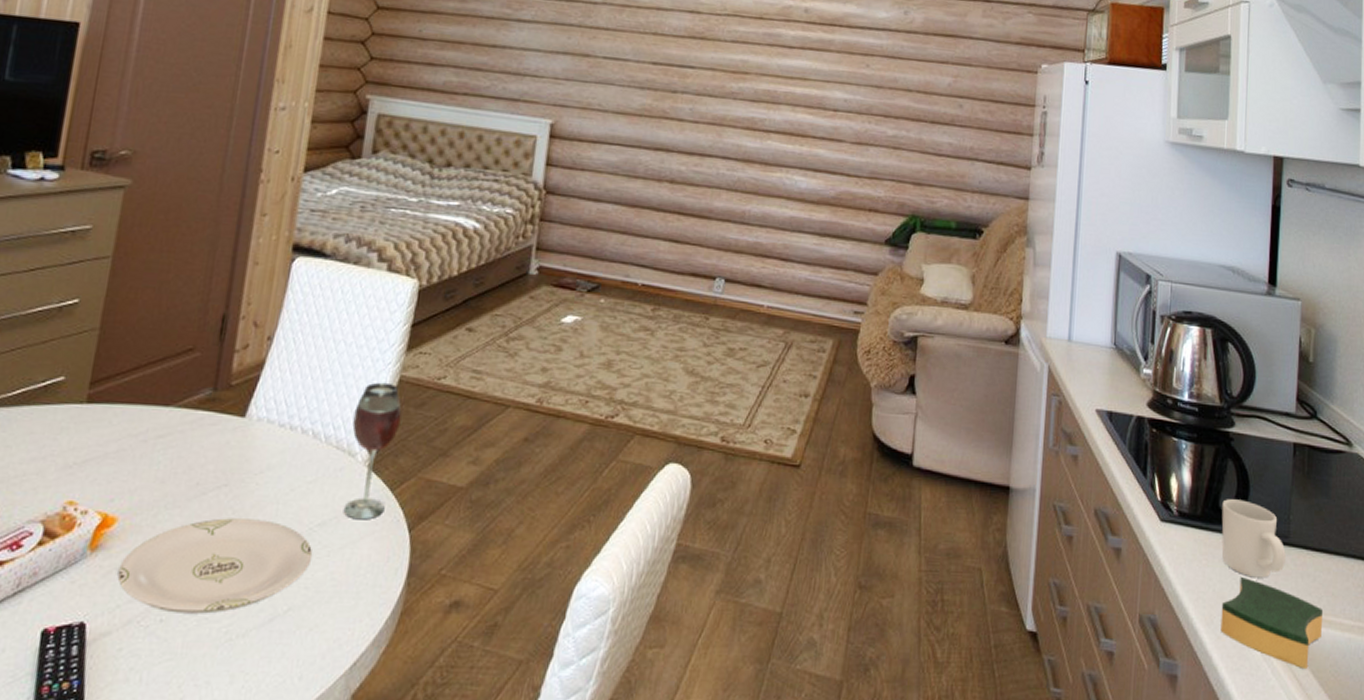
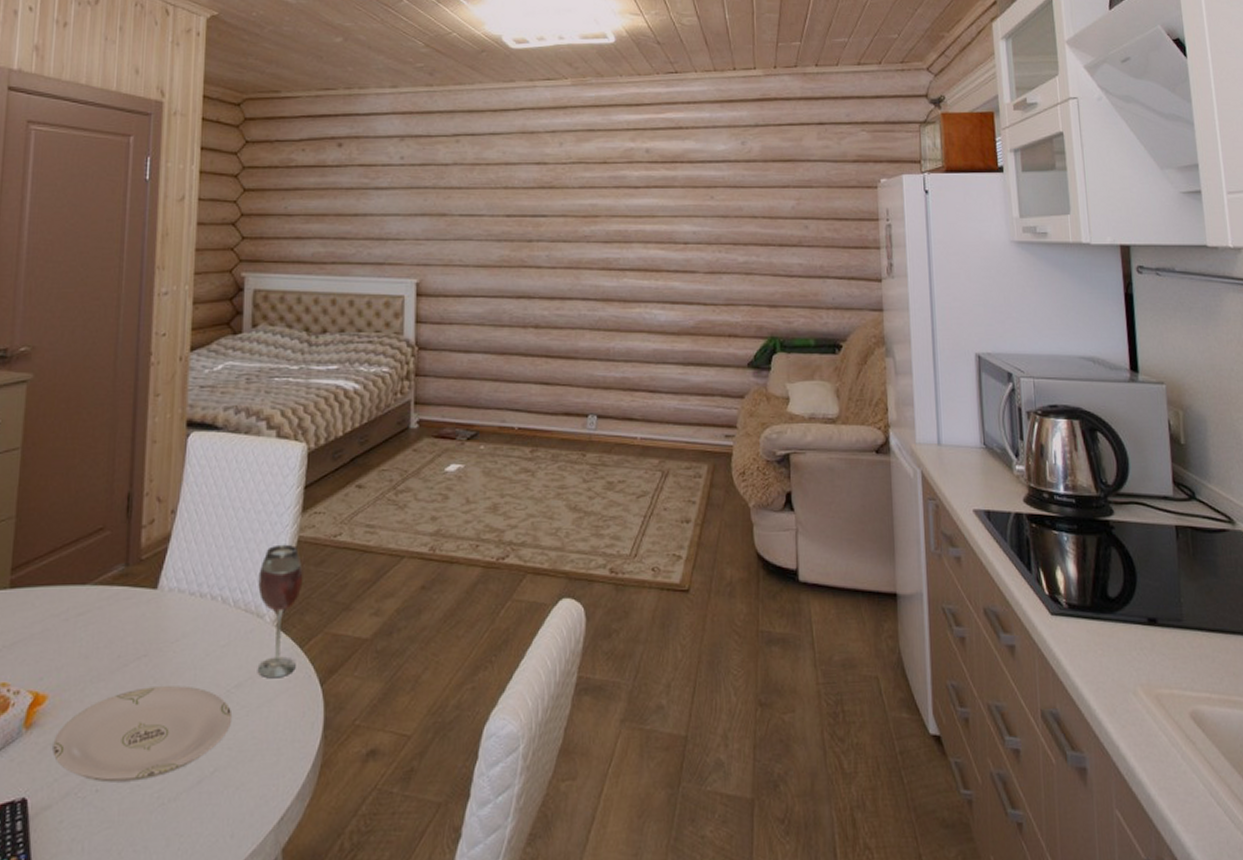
sponge: present [1220,577,1324,670] -> none [1122,664,1228,752]
mug: present [1221,499,1286,578] -> none [1111,587,1182,664]

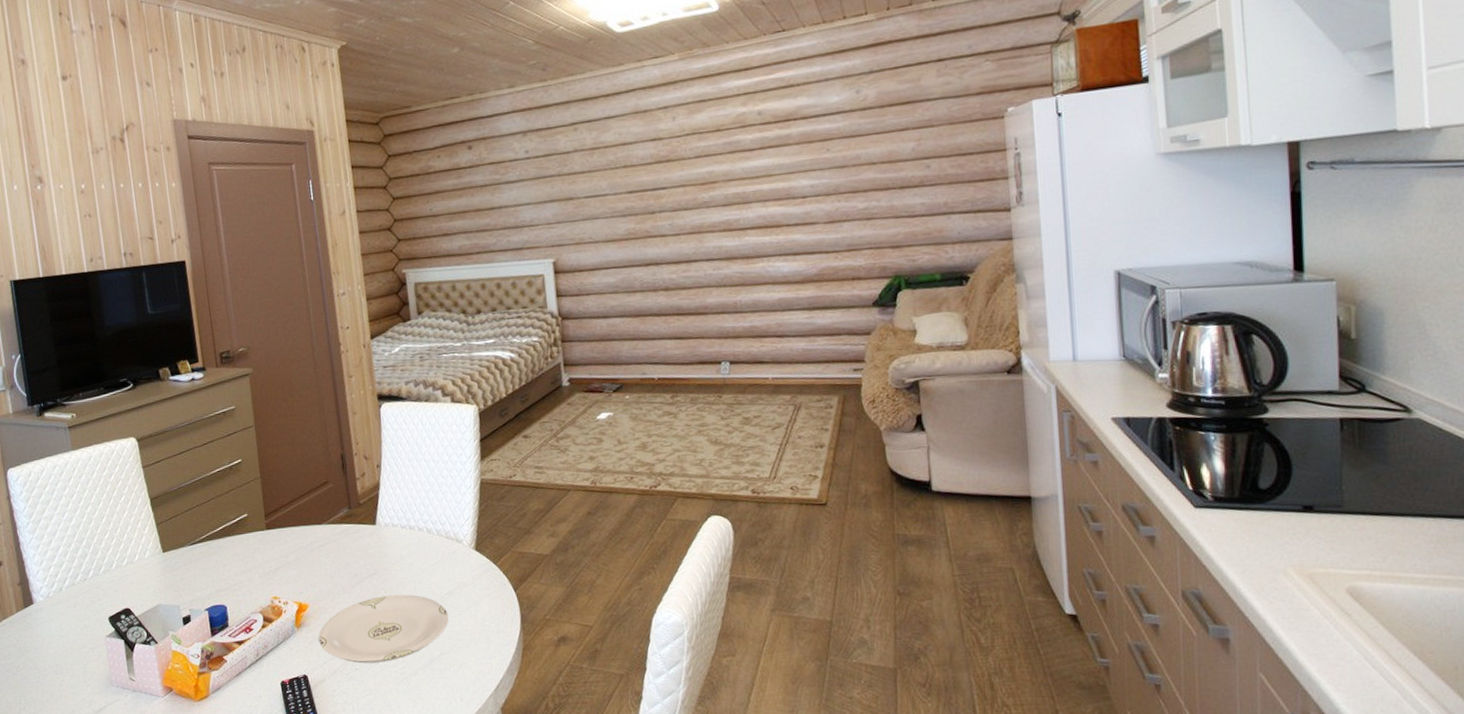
wineglass: present [257,544,303,679] -> none [453,485,493,587]

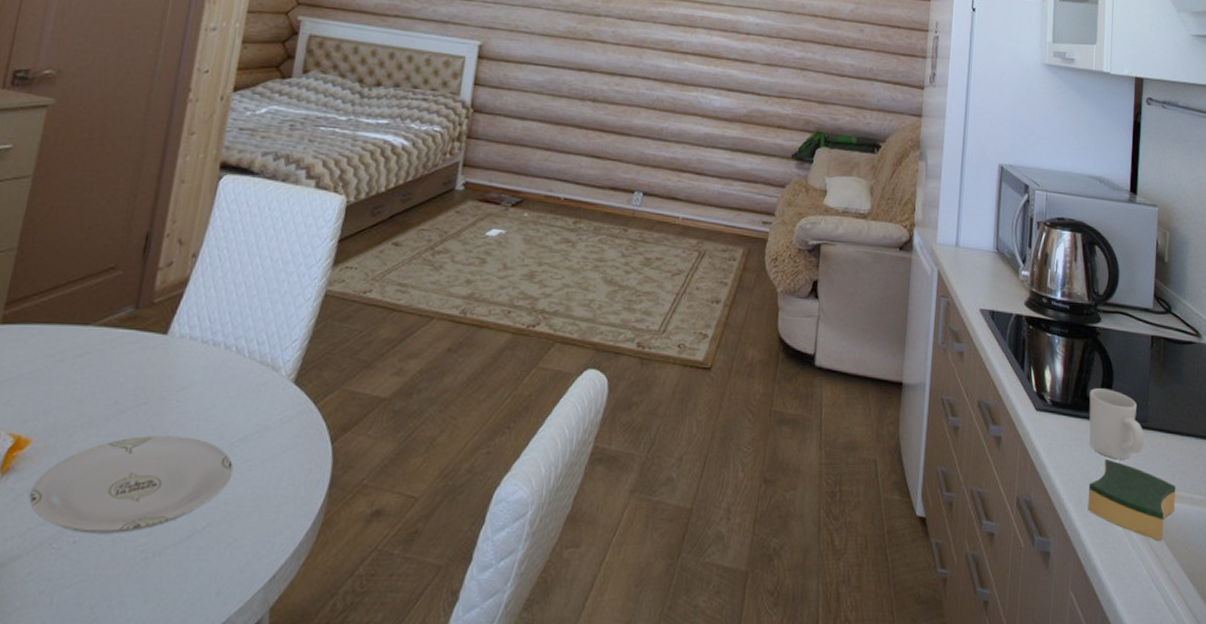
mug: none [1262,478,1341,547] -> present [1089,388,1144,459]
sponge: none [1271,547,1390,623] -> present [1087,459,1176,542]

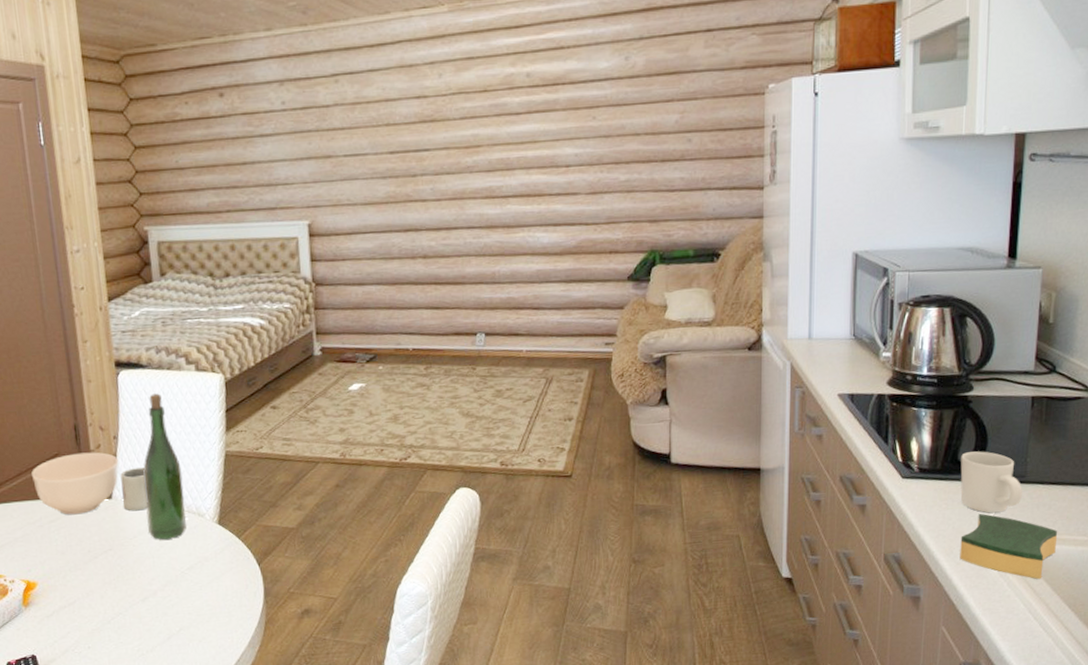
plate: present [29,436,234,534] -> none [48,570,189,642]
bowl: none [69,269,191,351] -> present [31,452,119,515]
cup: none [180,298,220,354] -> present [120,467,148,511]
wine bottle: none [202,208,267,397] -> present [143,393,187,540]

